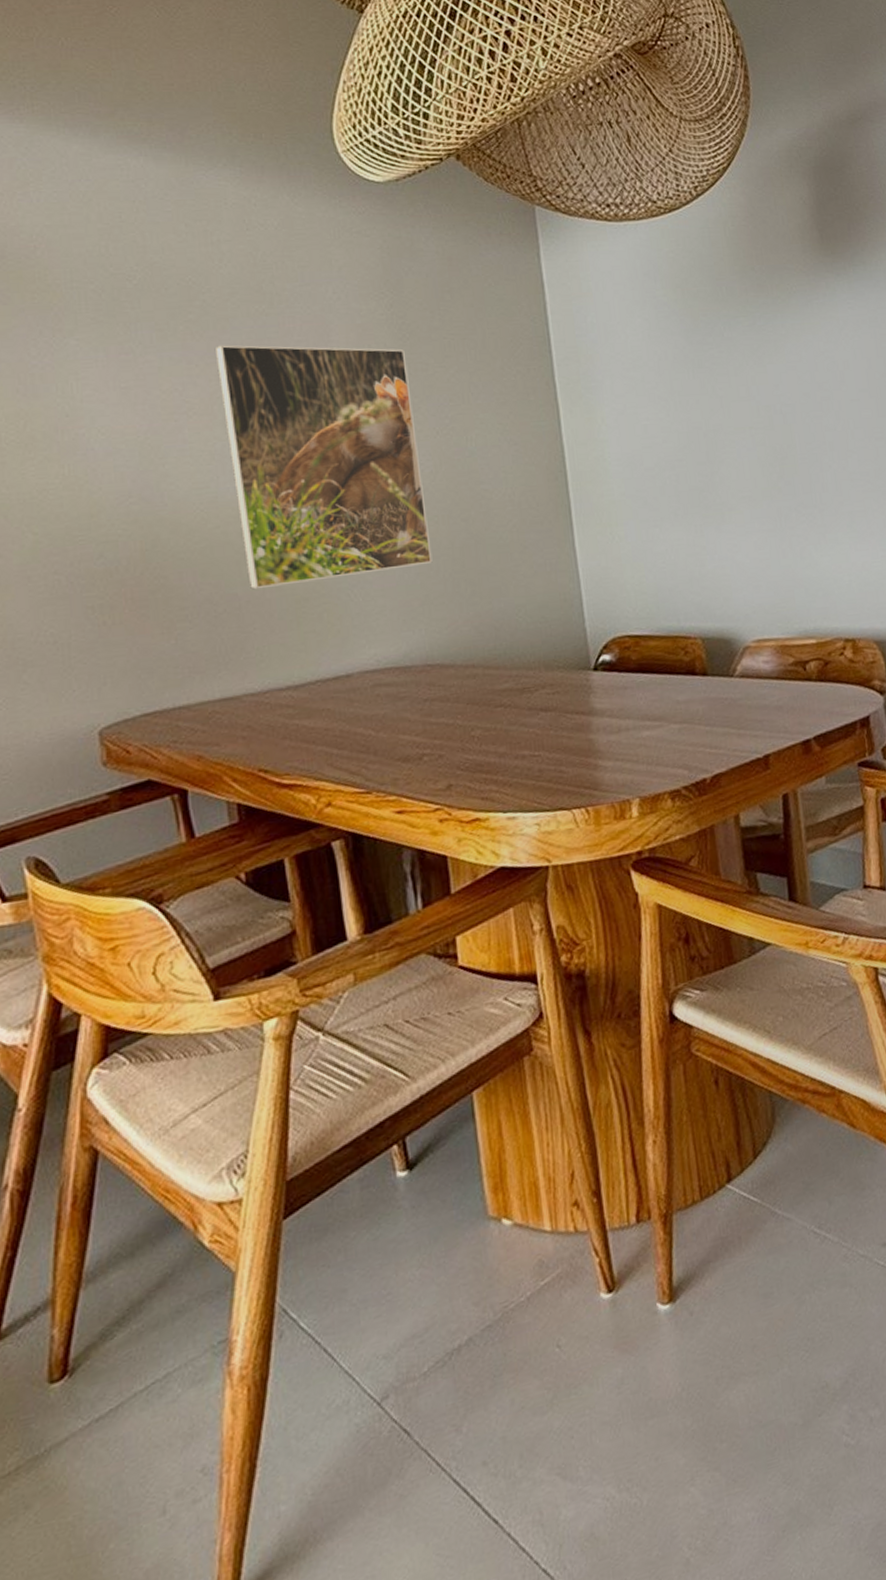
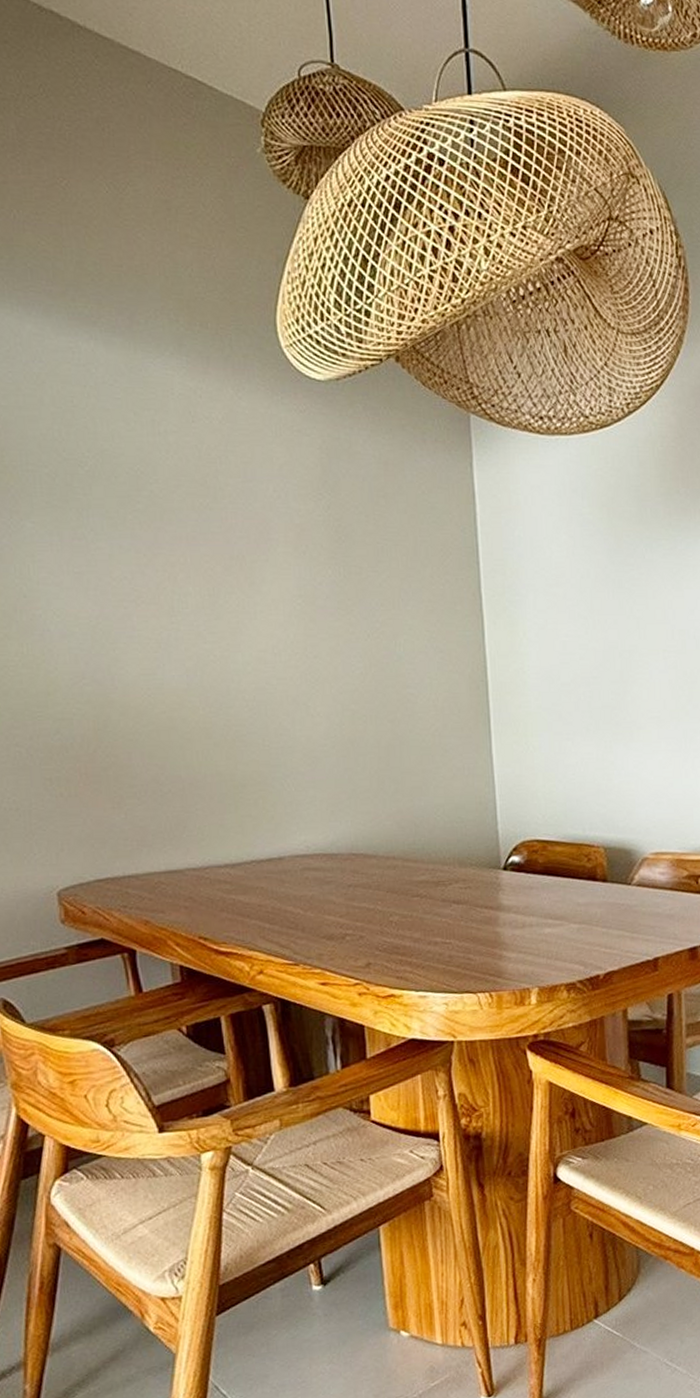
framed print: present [216,345,433,590] -> none [162,536,360,773]

